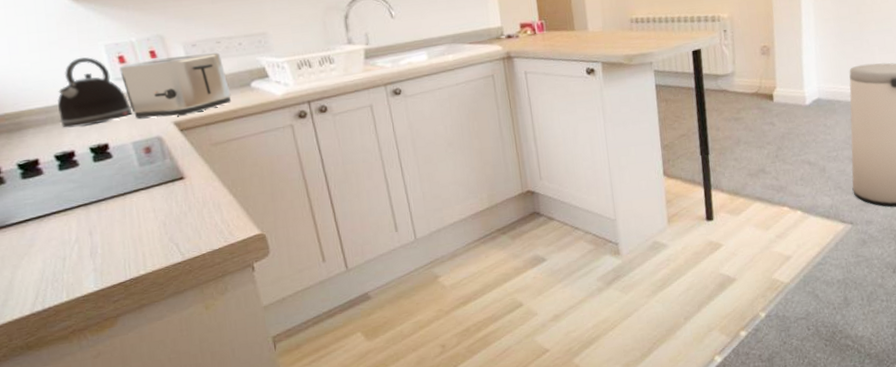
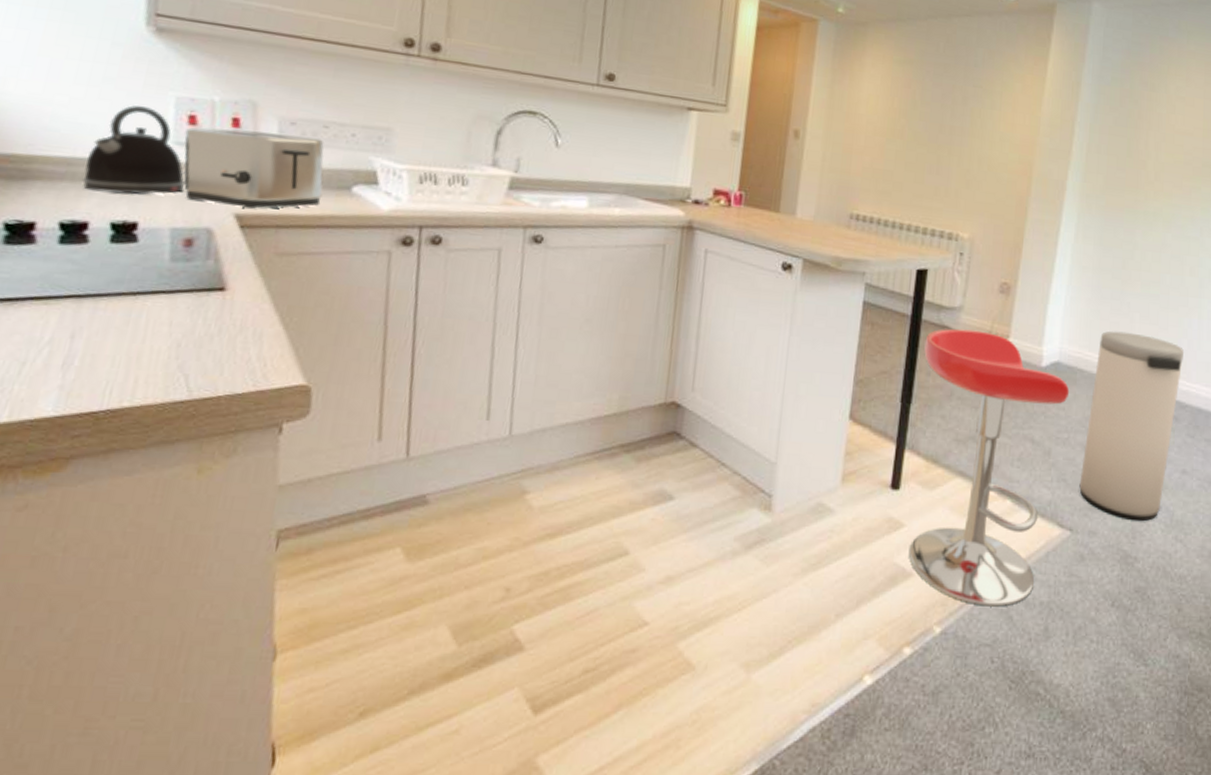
bar stool: none [710,87,832,292] -> present [909,328,1070,607]

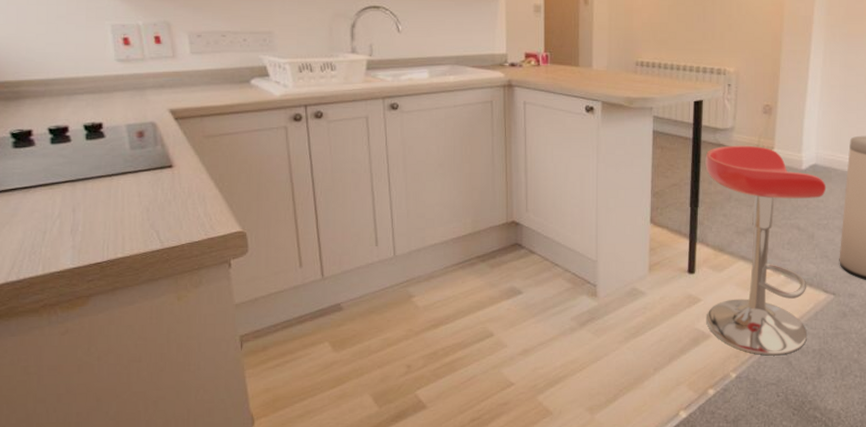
kettle: present [81,105,186,195] -> none [57,35,131,103]
toaster: present [183,127,324,209] -> none [123,44,230,104]

